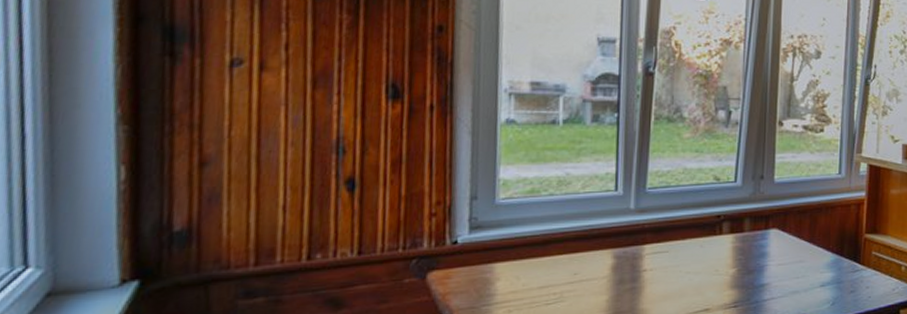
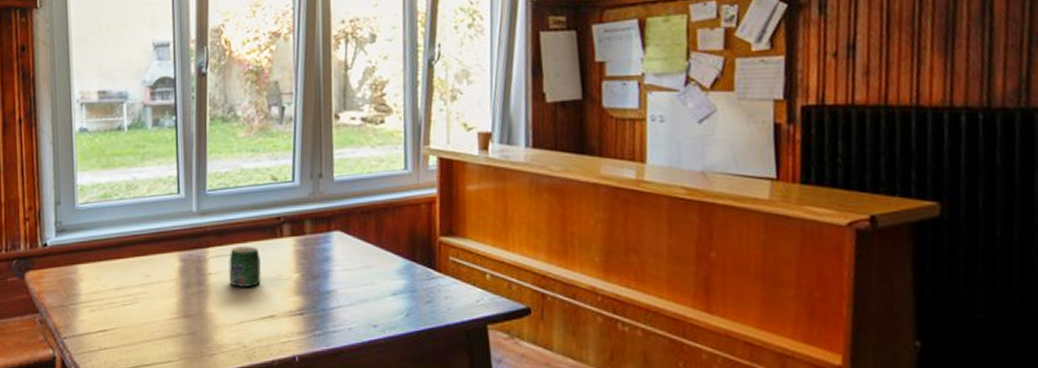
jar: none [665,243,698,283] -> present [229,246,261,287]

